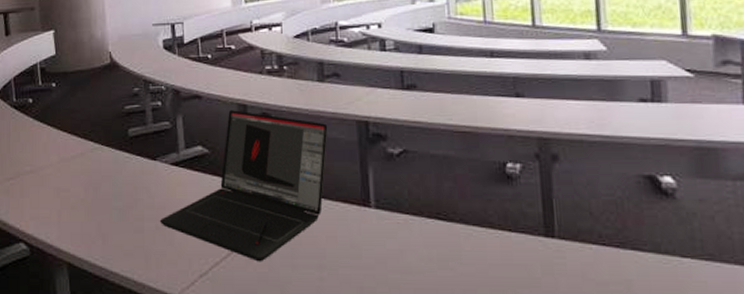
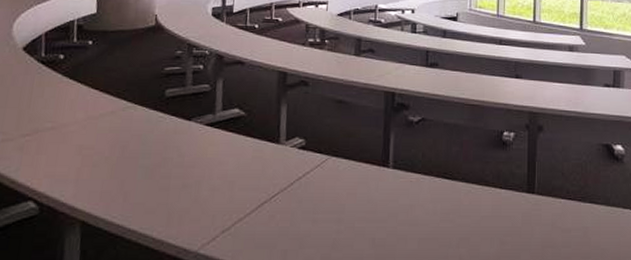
laptop: present [159,110,328,262] -> none [187,77,359,218]

